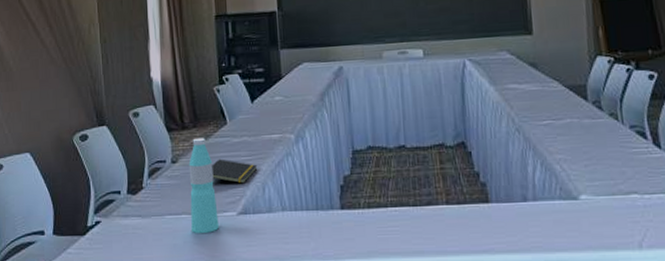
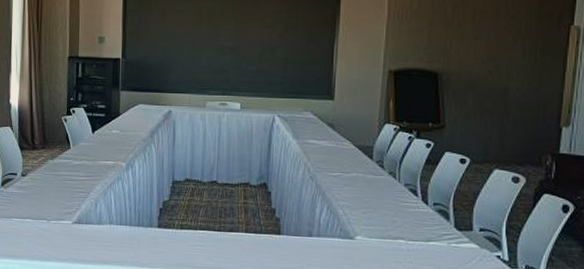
water bottle: present [188,138,219,234] -> none [34,157,57,236]
notepad: present [212,159,258,184] -> none [54,176,93,199]

